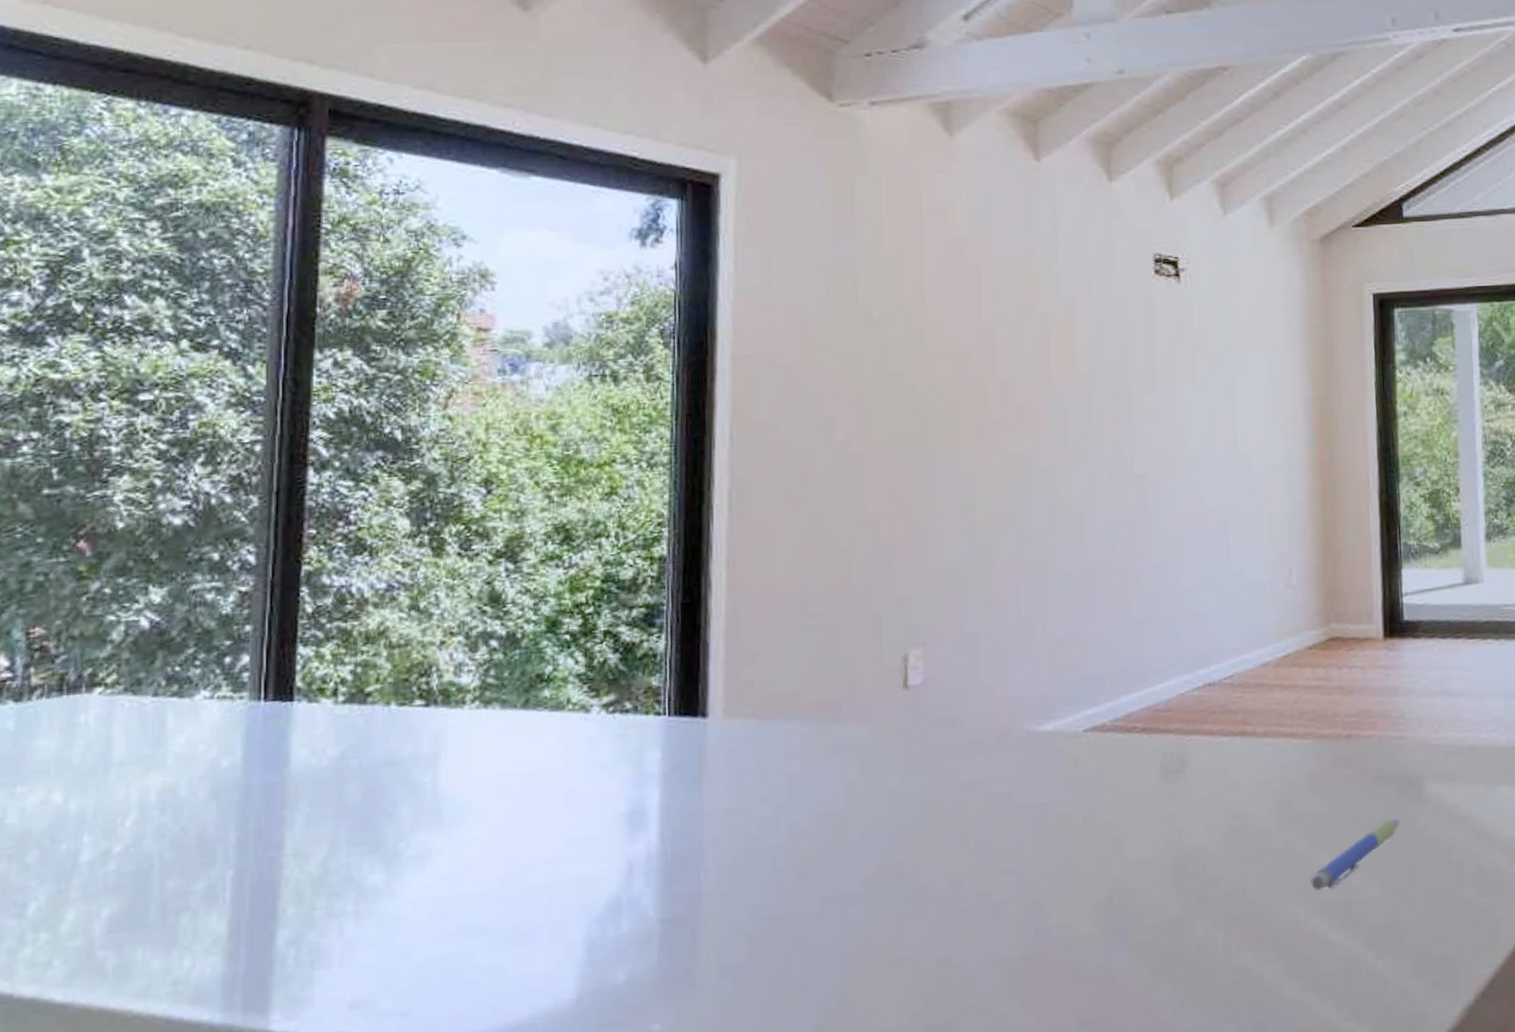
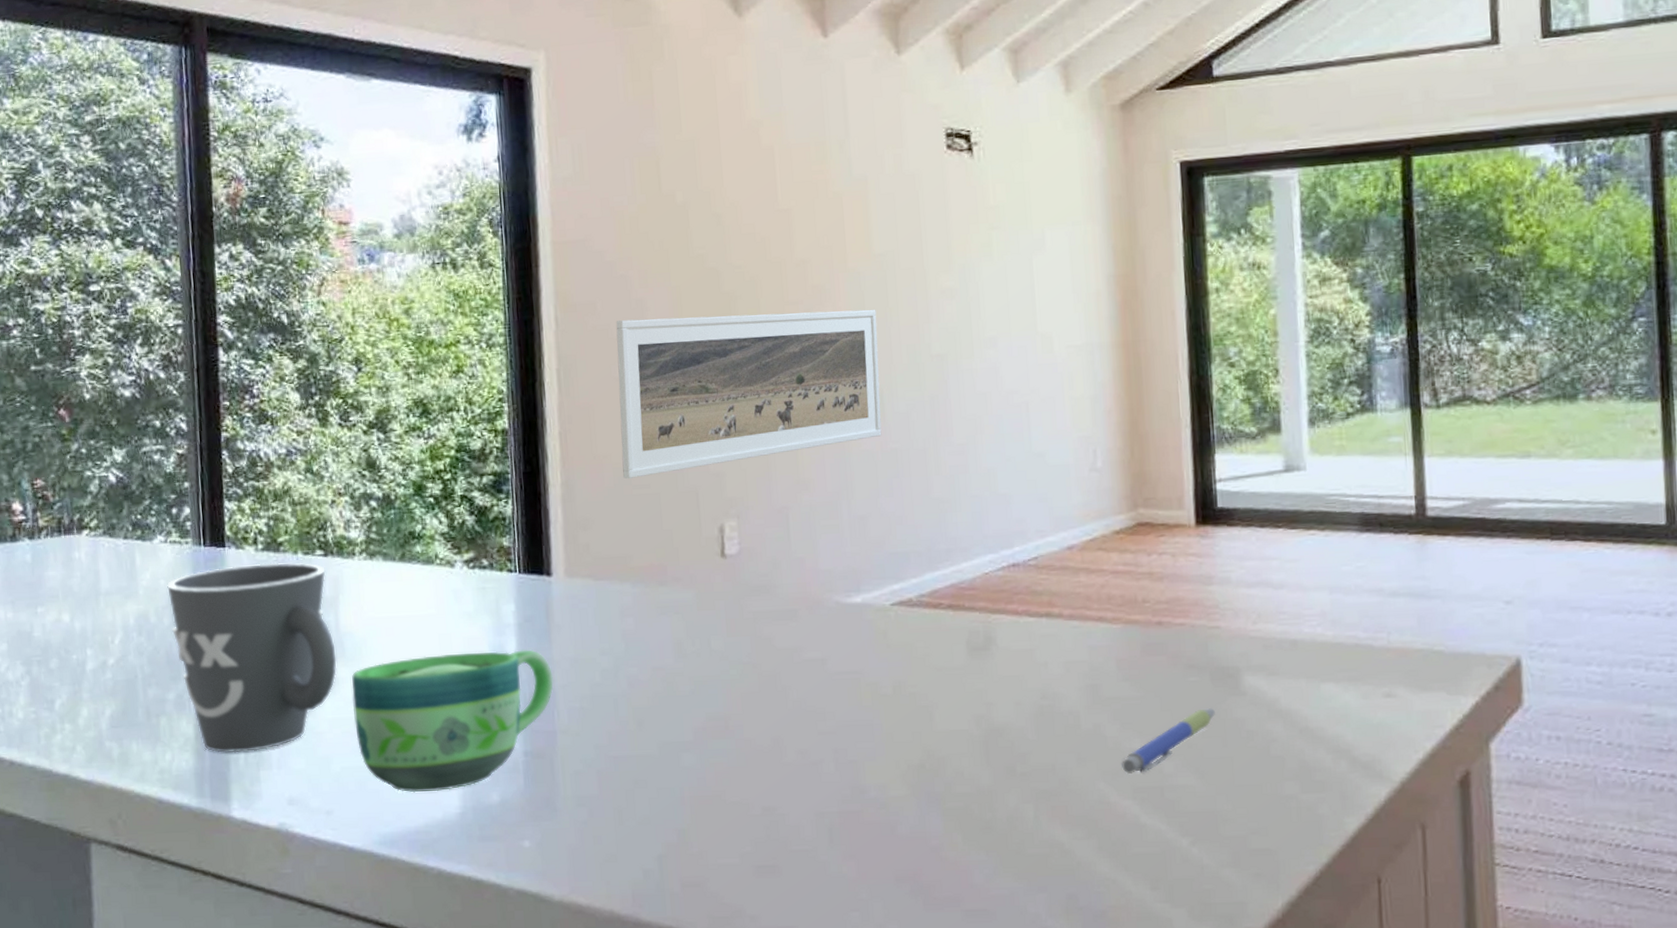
mug: none [208,714,430,953] -> present [167,562,337,753]
cup: none [448,801,702,980] -> present [352,649,554,793]
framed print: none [797,429,1081,607] -> present [616,309,882,479]

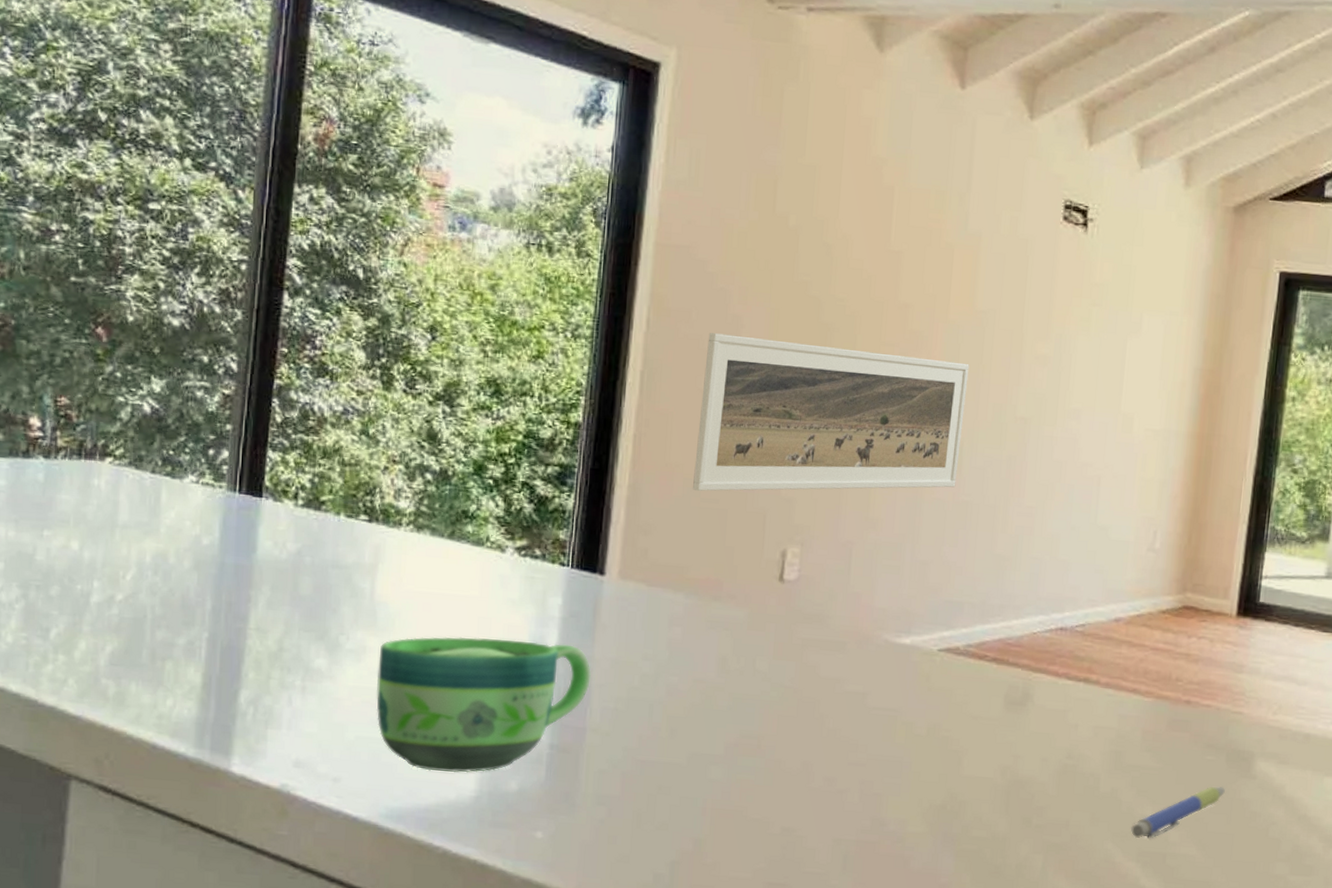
mug: present [167,562,337,753] -> none [191,517,368,709]

